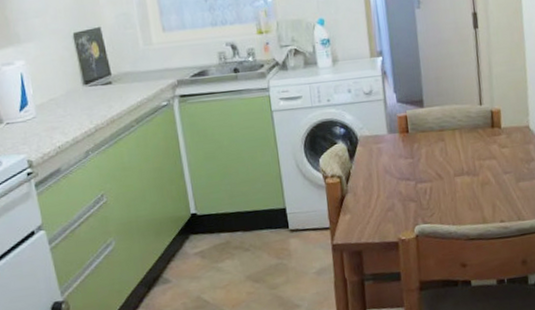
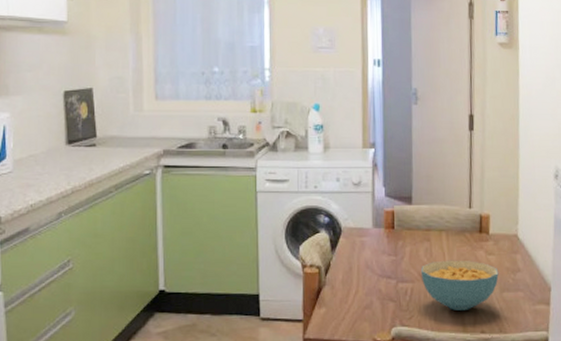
cereal bowl: none [437,155,514,204] -> present [420,260,499,311]

